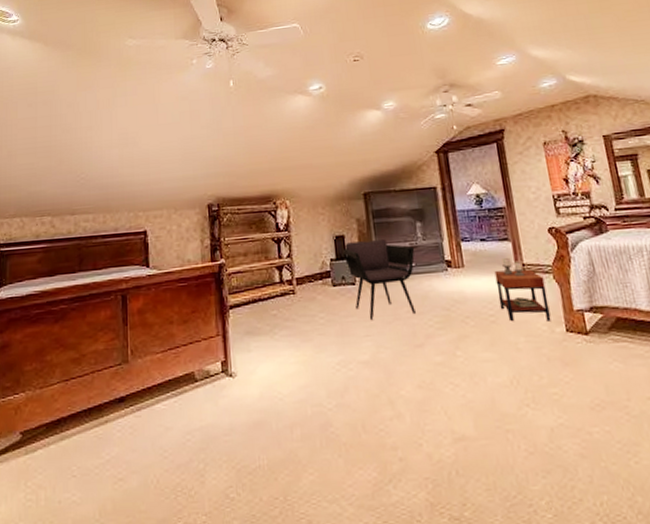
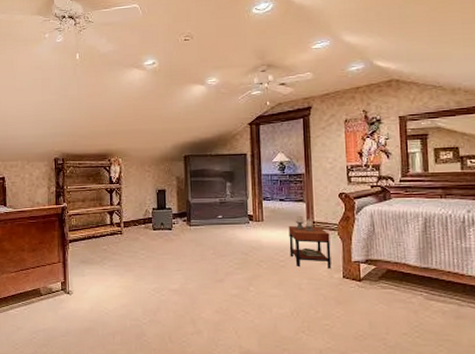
armchair: present [342,238,416,321] -> none [163,194,223,259]

